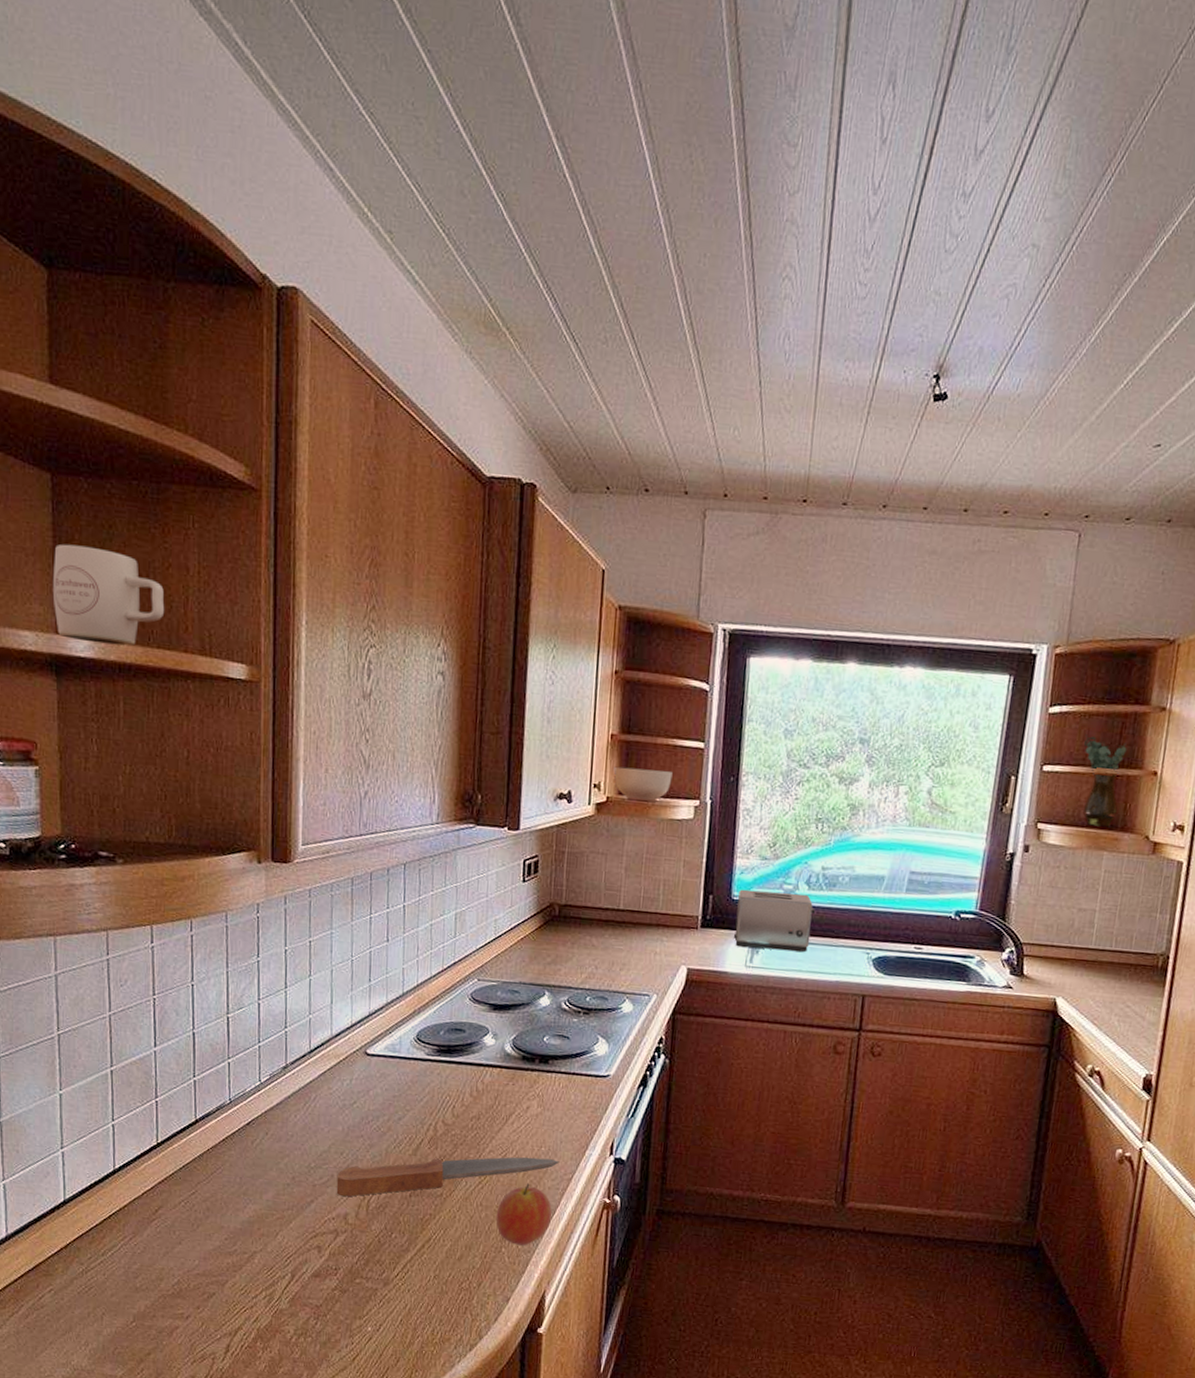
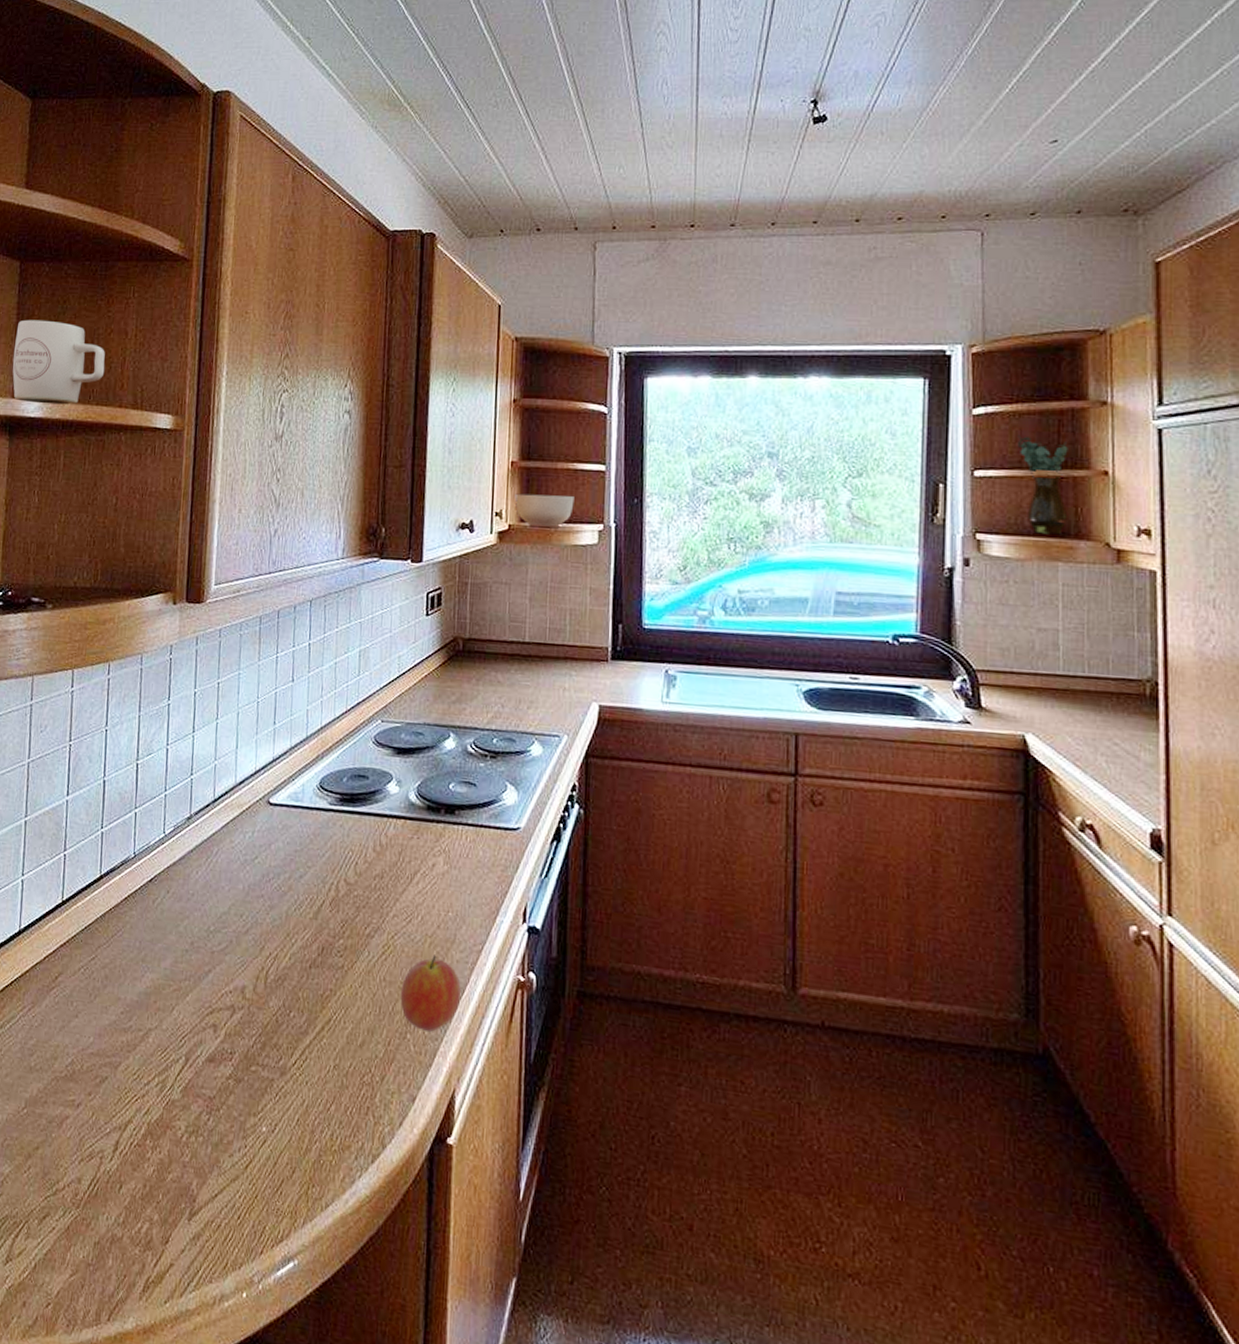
kitchen knife: present [336,1157,560,1197] -> none [234,923,468,967]
toaster: present [734,889,815,953] -> none [648,617,734,686]

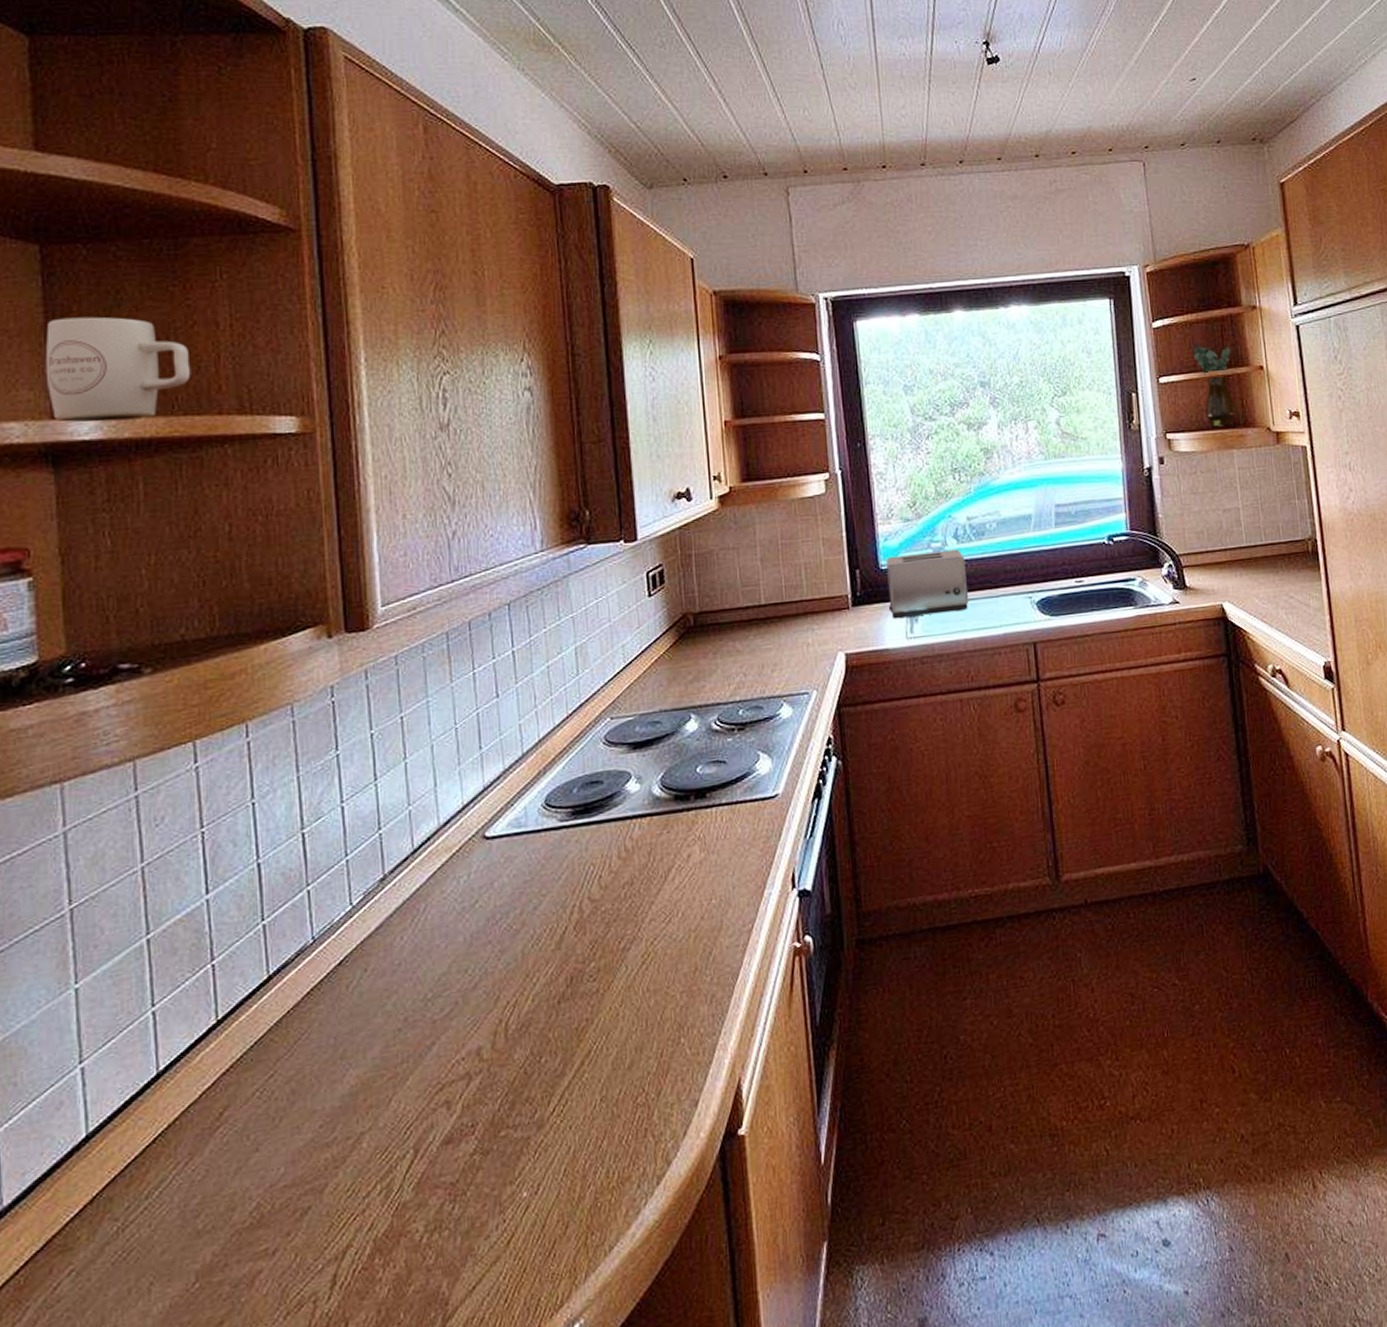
fruit: present [400,955,461,1032] -> none [667,948,735,1030]
bowl: present [515,493,574,528] -> none [732,447,797,486]
toaster: none [648,617,734,686] -> present [886,549,969,619]

